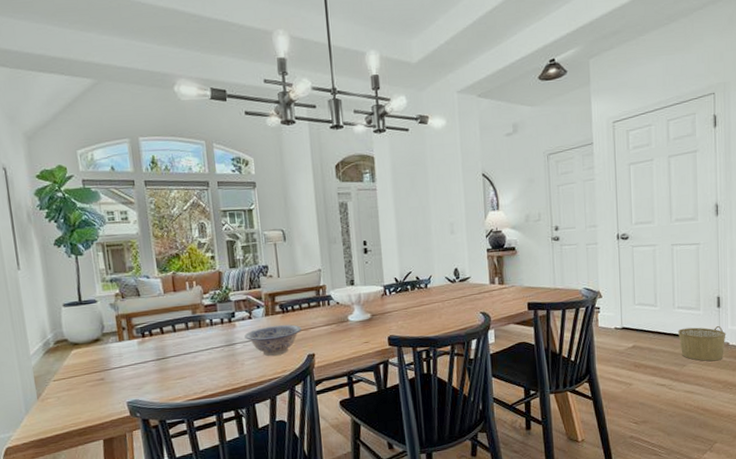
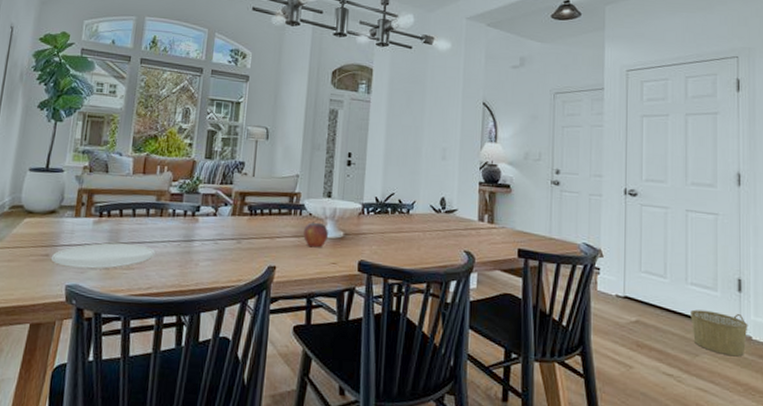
plate: none [106,355,202,387] -> present [50,242,155,270]
bowl: present [244,324,302,356] -> none [205,227,268,261]
fruit: none [334,309,358,332] -> present [303,222,329,248]

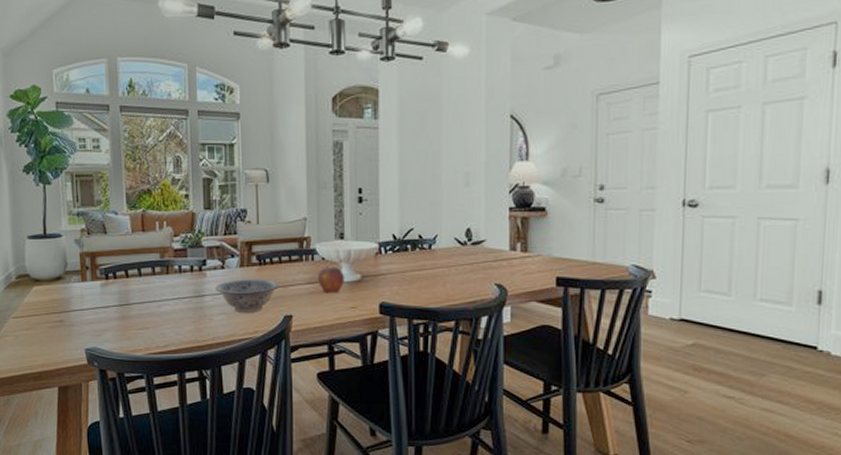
plate: present [50,242,155,270] -> none [65,303,167,332]
bowl: none [205,227,268,261] -> present [215,278,280,313]
basket: present [690,309,748,357] -> none [758,327,828,374]

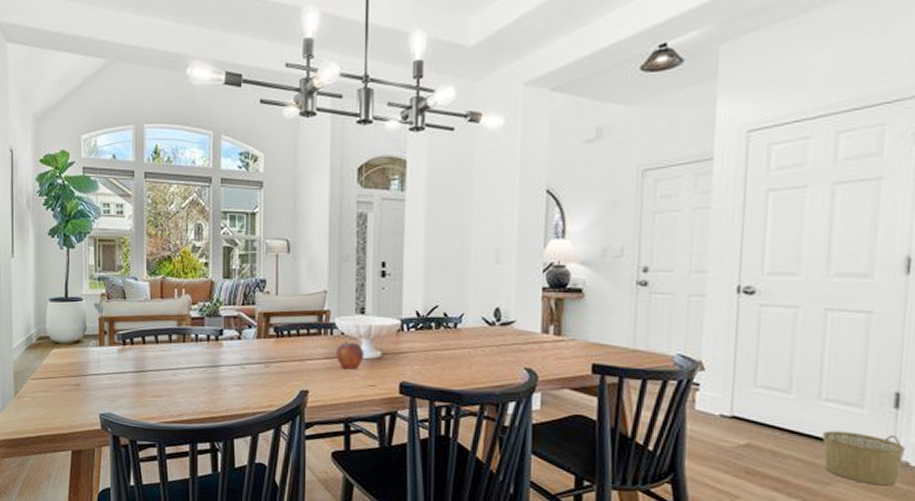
bowl: present [215,278,280,313] -> none [231,350,297,386]
basket: none [758,327,828,374] -> present [822,430,906,487]

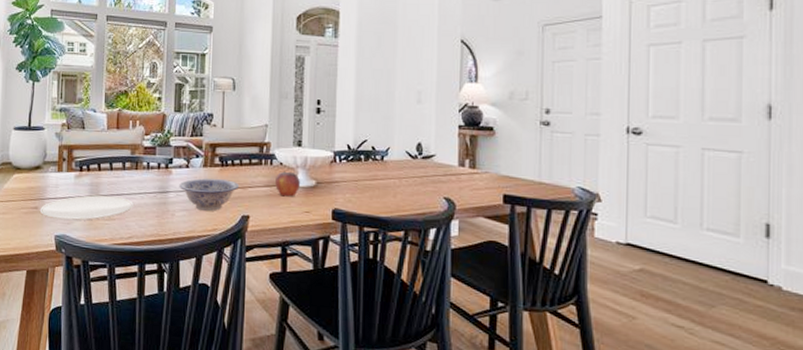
plate: none [82,370,182,398] -> present [39,195,133,221]
bowl: none [231,350,297,386] -> present [179,178,240,211]
basket: present [822,430,906,487] -> none [706,257,778,309]

